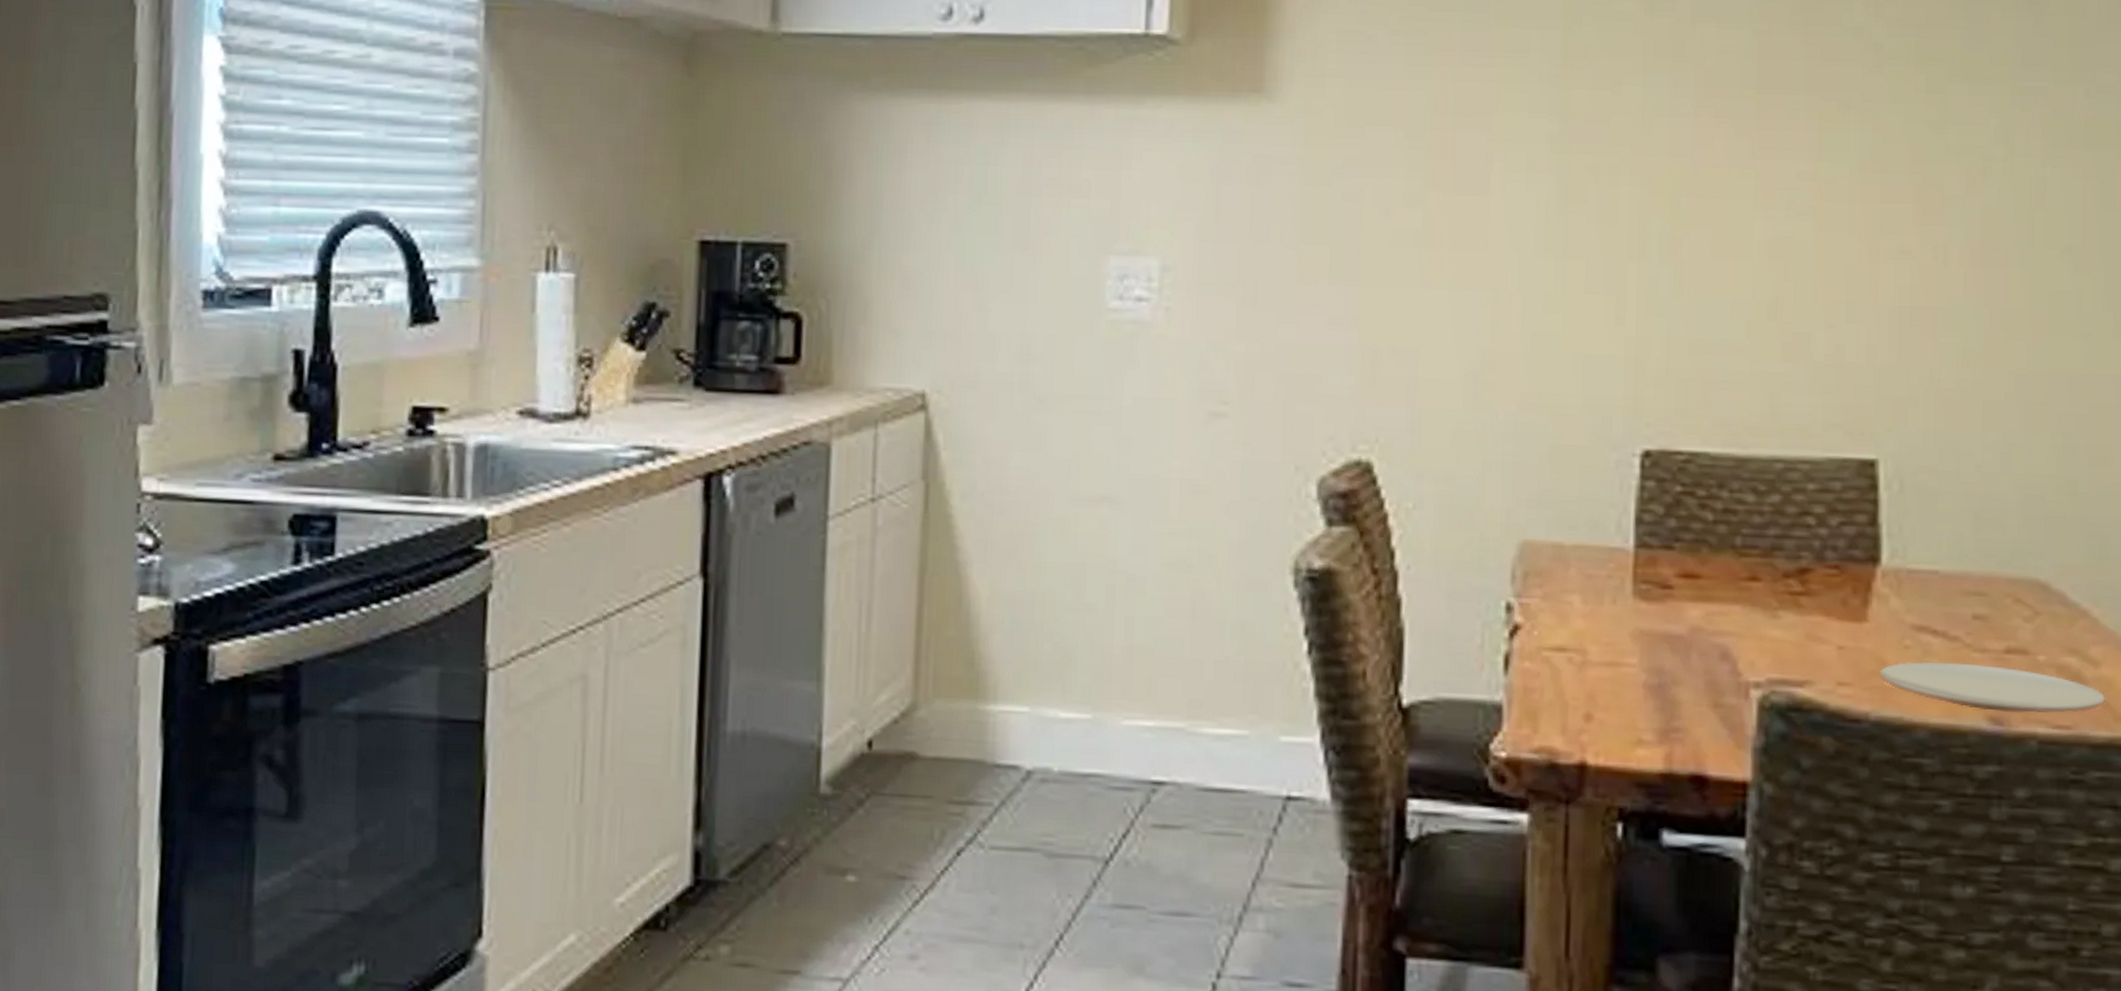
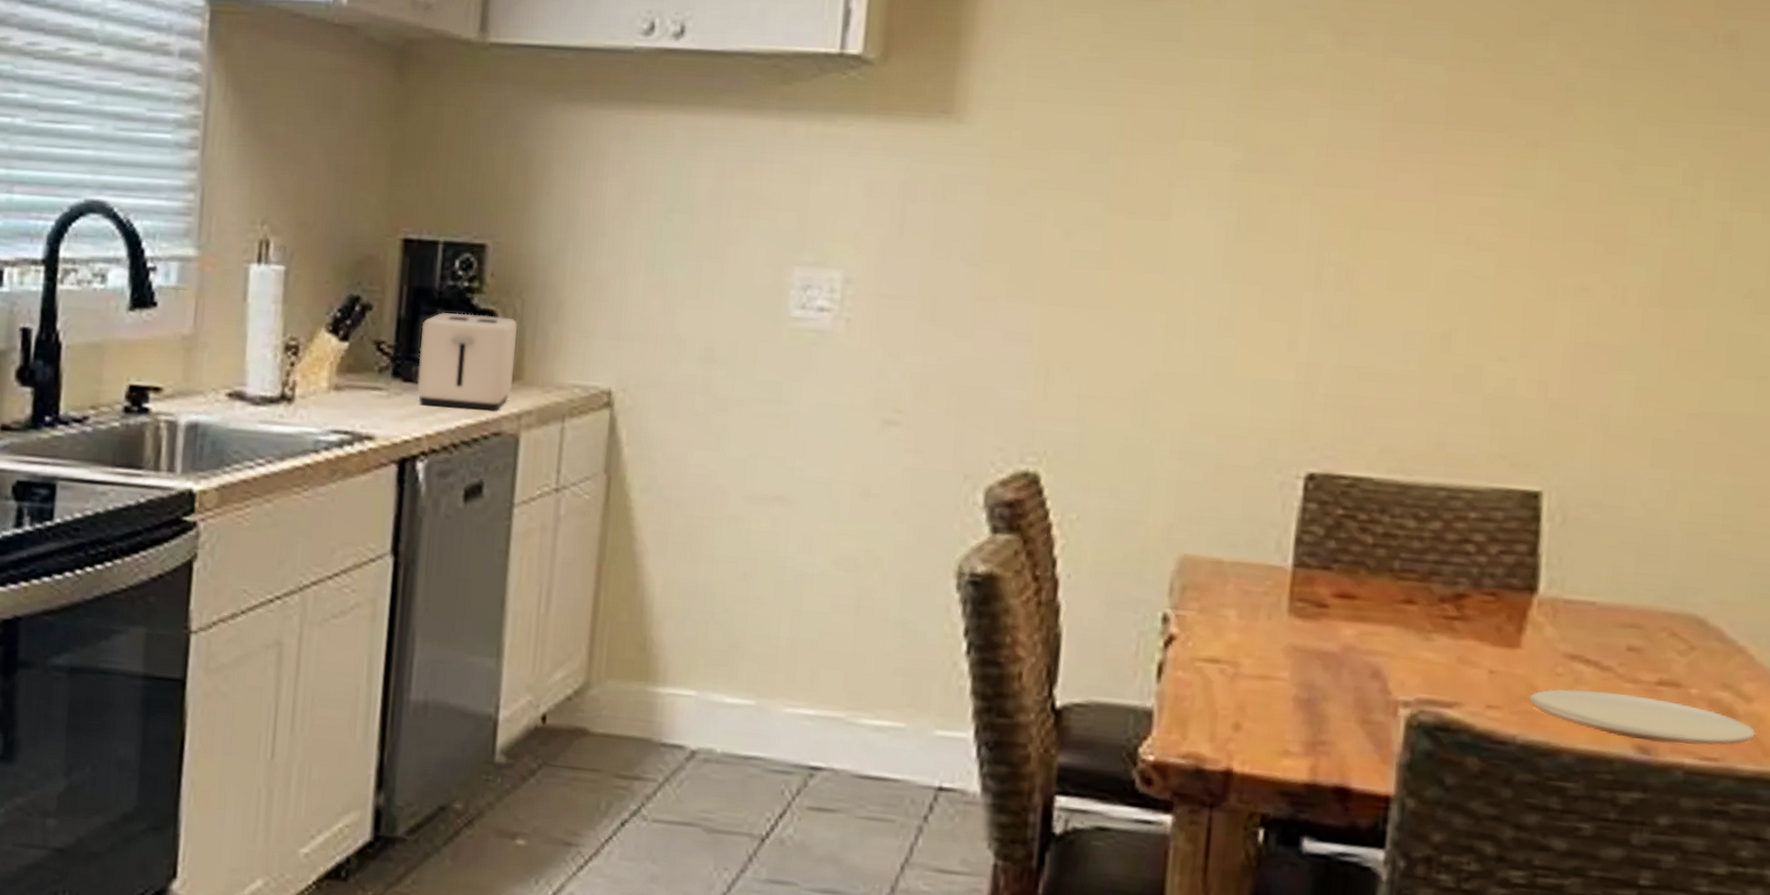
toaster: none [715,316,823,419] -> present [412,312,517,411]

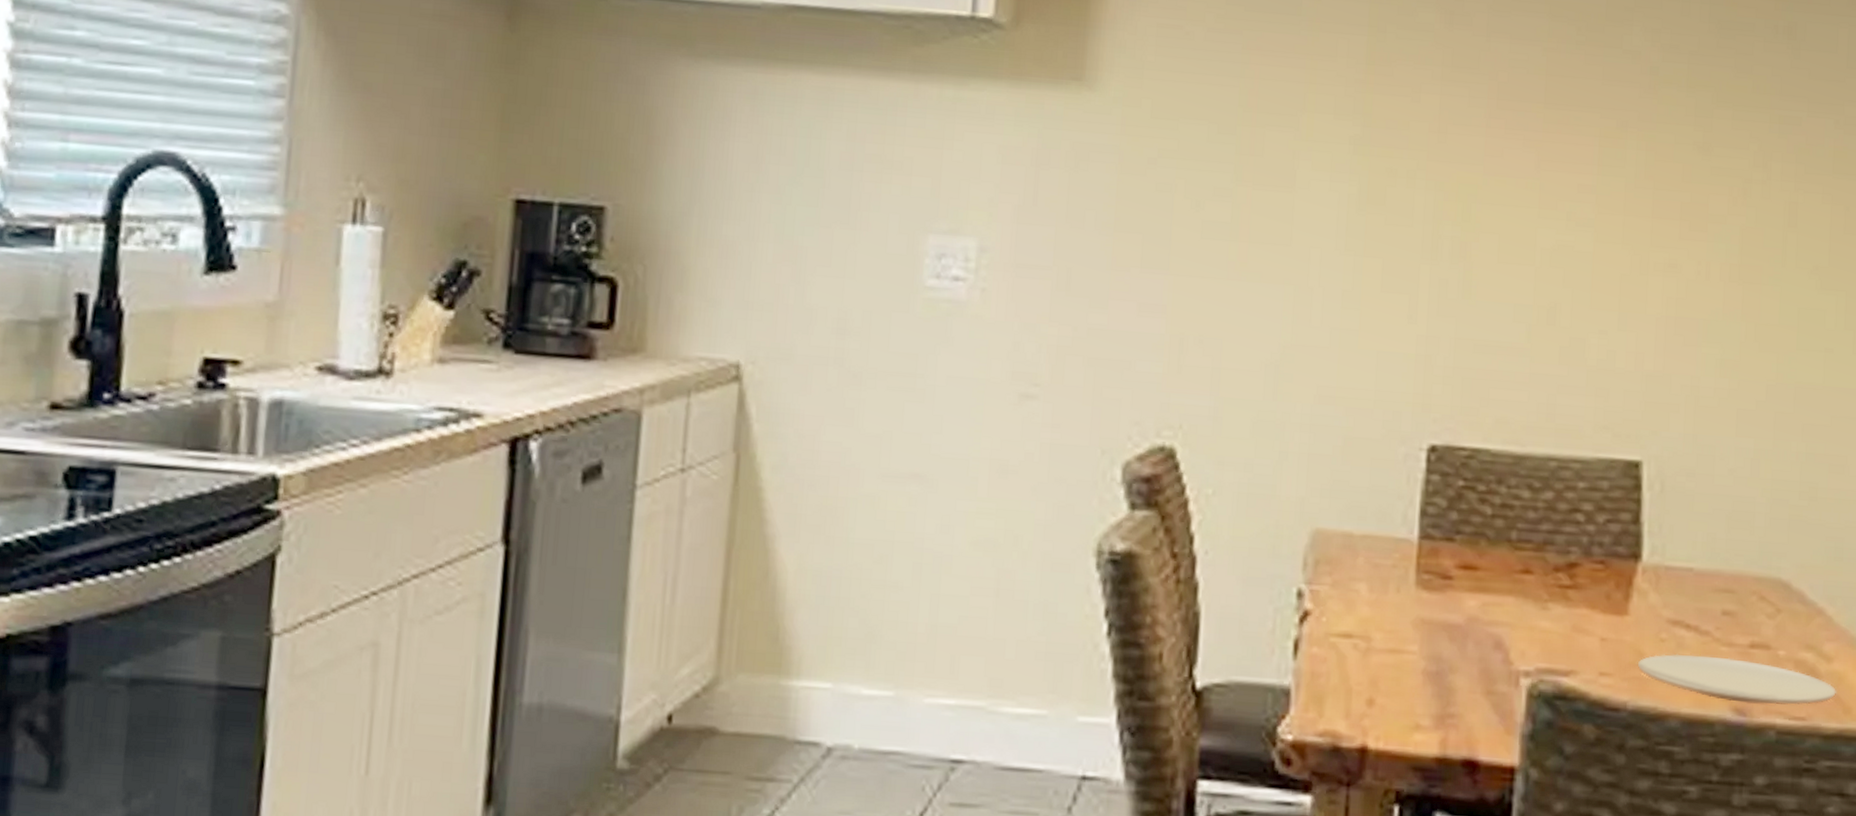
toaster: present [412,312,517,411] -> none [525,278,639,386]

